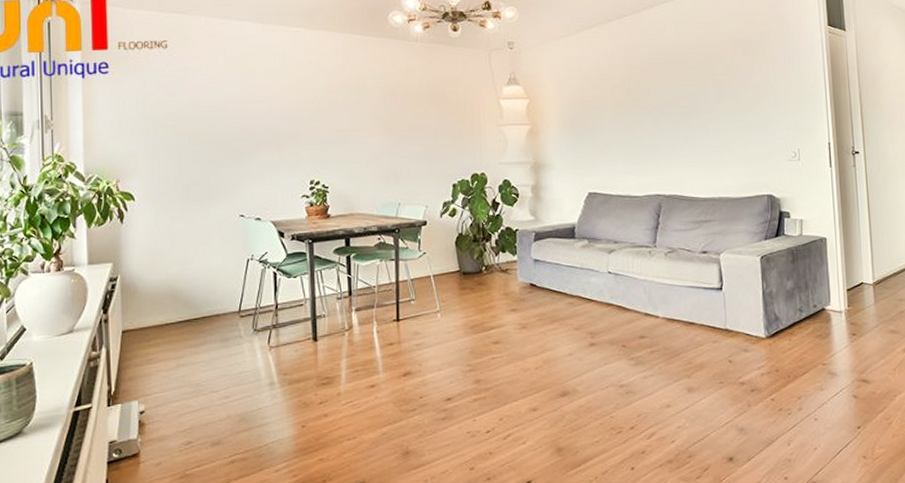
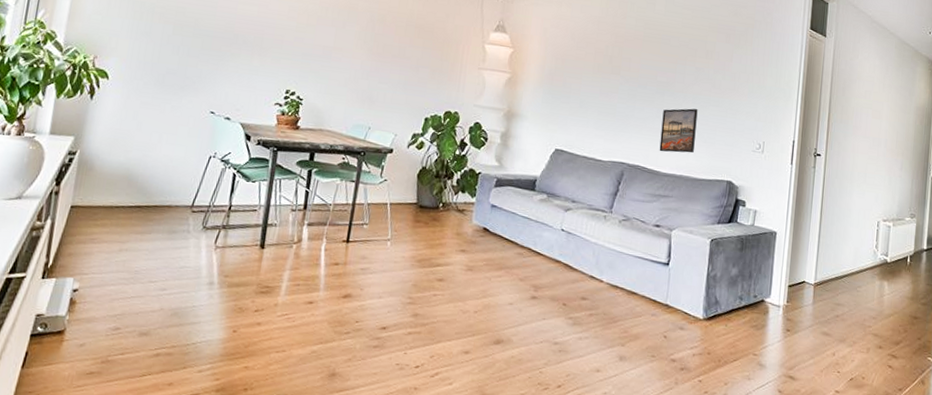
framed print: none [691,128,729,177] -> present [659,108,698,153]

